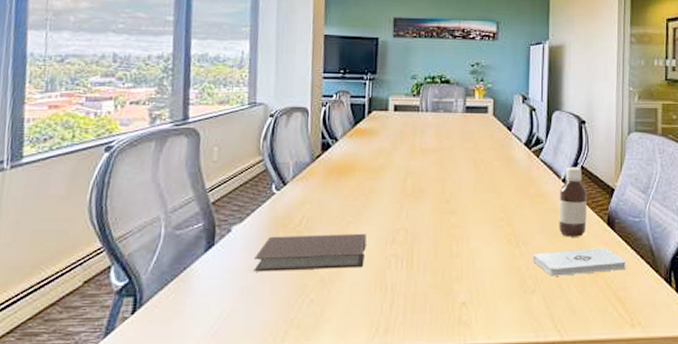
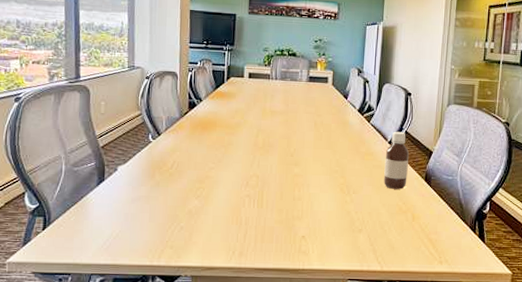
notebook: present [253,233,367,272] -> none [136,176,225,204]
notepad: present [533,248,627,276] -> none [361,199,439,220]

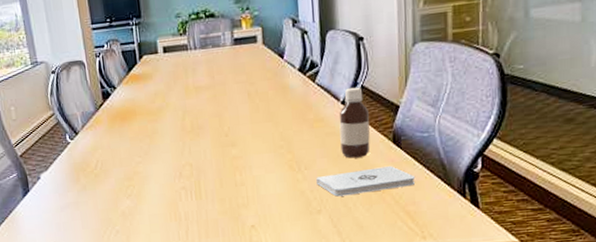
notepad: none [361,199,439,220] -> present [316,166,416,197]

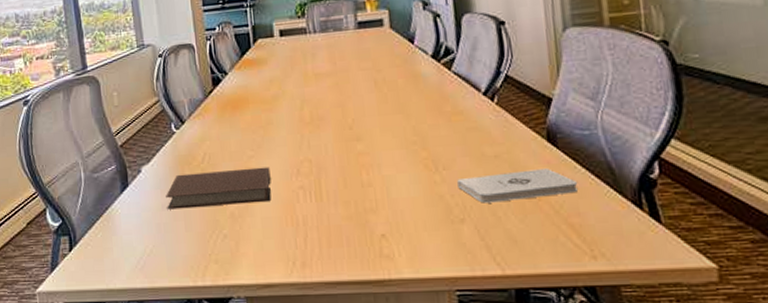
notebook: none [64,171,157,211] -> present [166,166,272,210]
bottle: present [339,87,371,158] -> none [481,76,521,158]

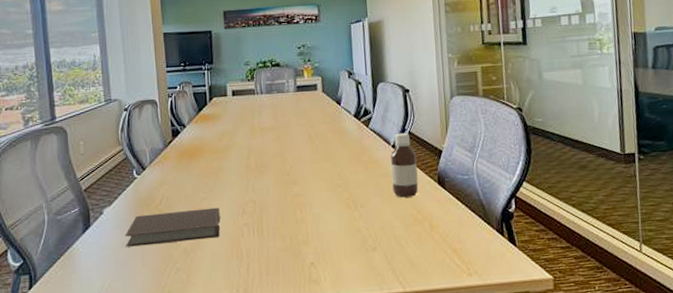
notepad: present [457,169,578,203] -> none [371,206,460,234]
bottle: none [481,76,521,158] -> present [390,132,419,198]

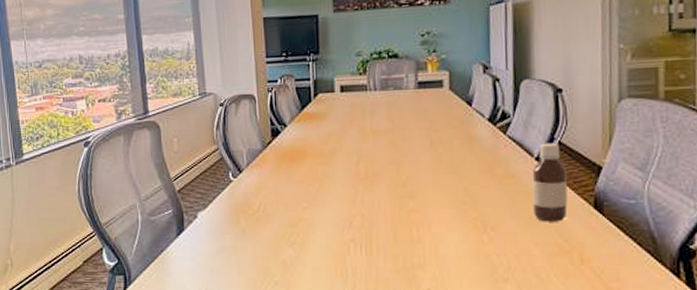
notebook: present [125,207,220,247] -> none [220,219,324,255]

